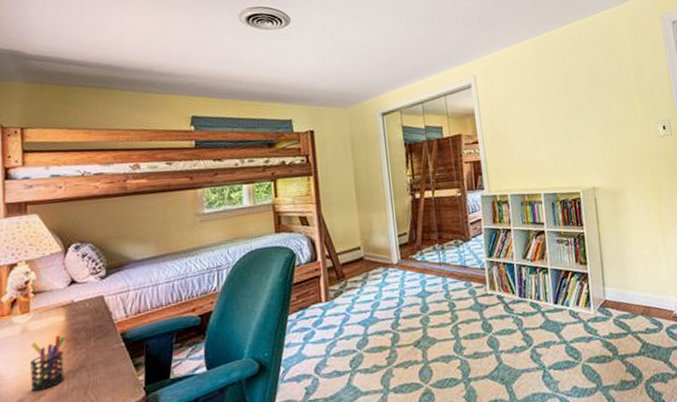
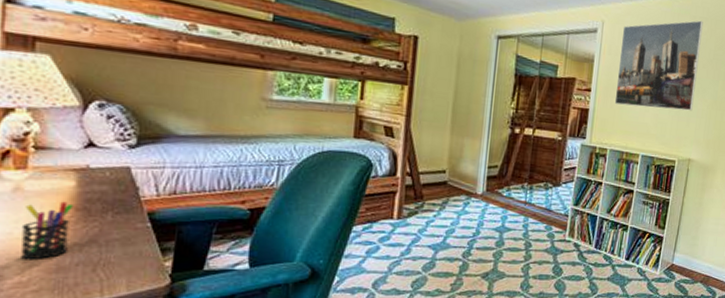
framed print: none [495,51,584,150] -> present [614,20,703,111]

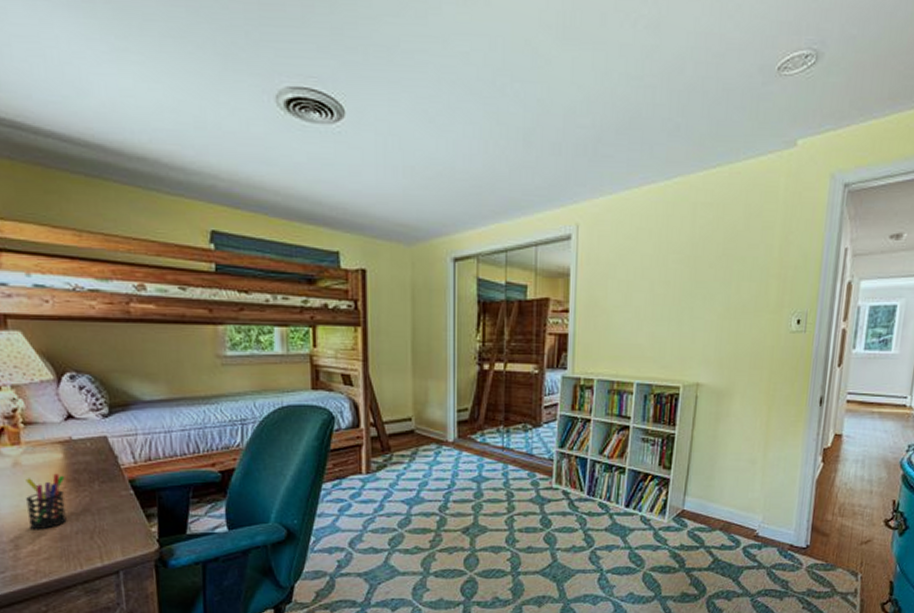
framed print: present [614,20,703,111] -> none [598,207,707,325]

